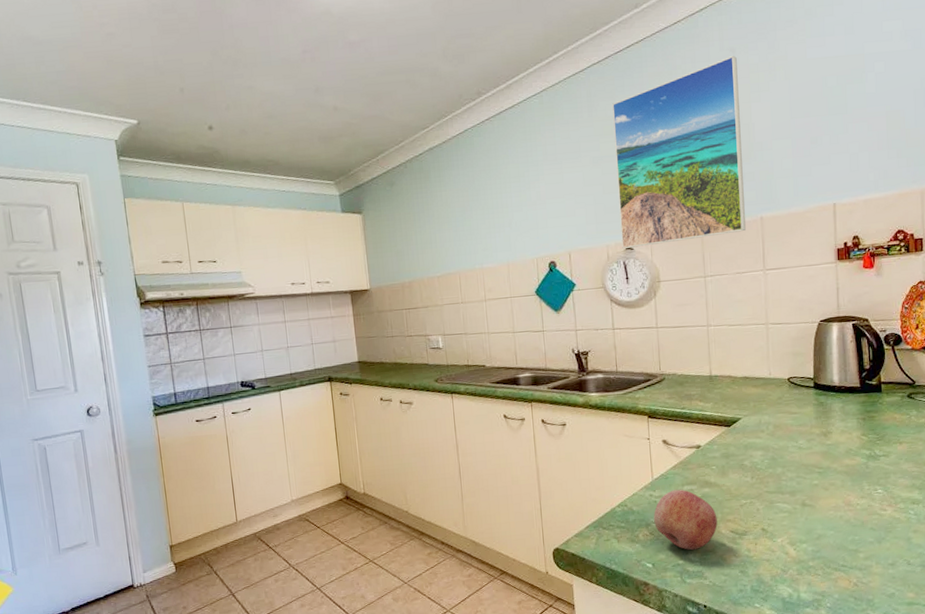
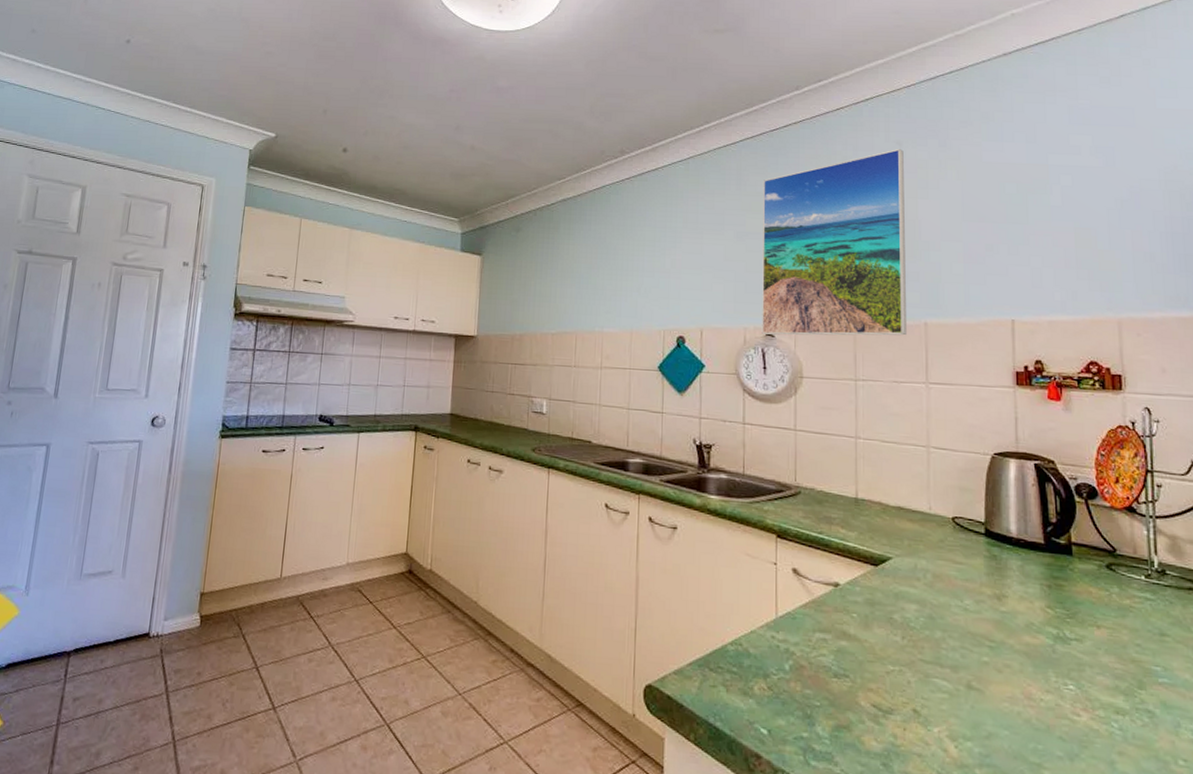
fruit: present [654,489,718,550] -> none [774,635,855,721]

